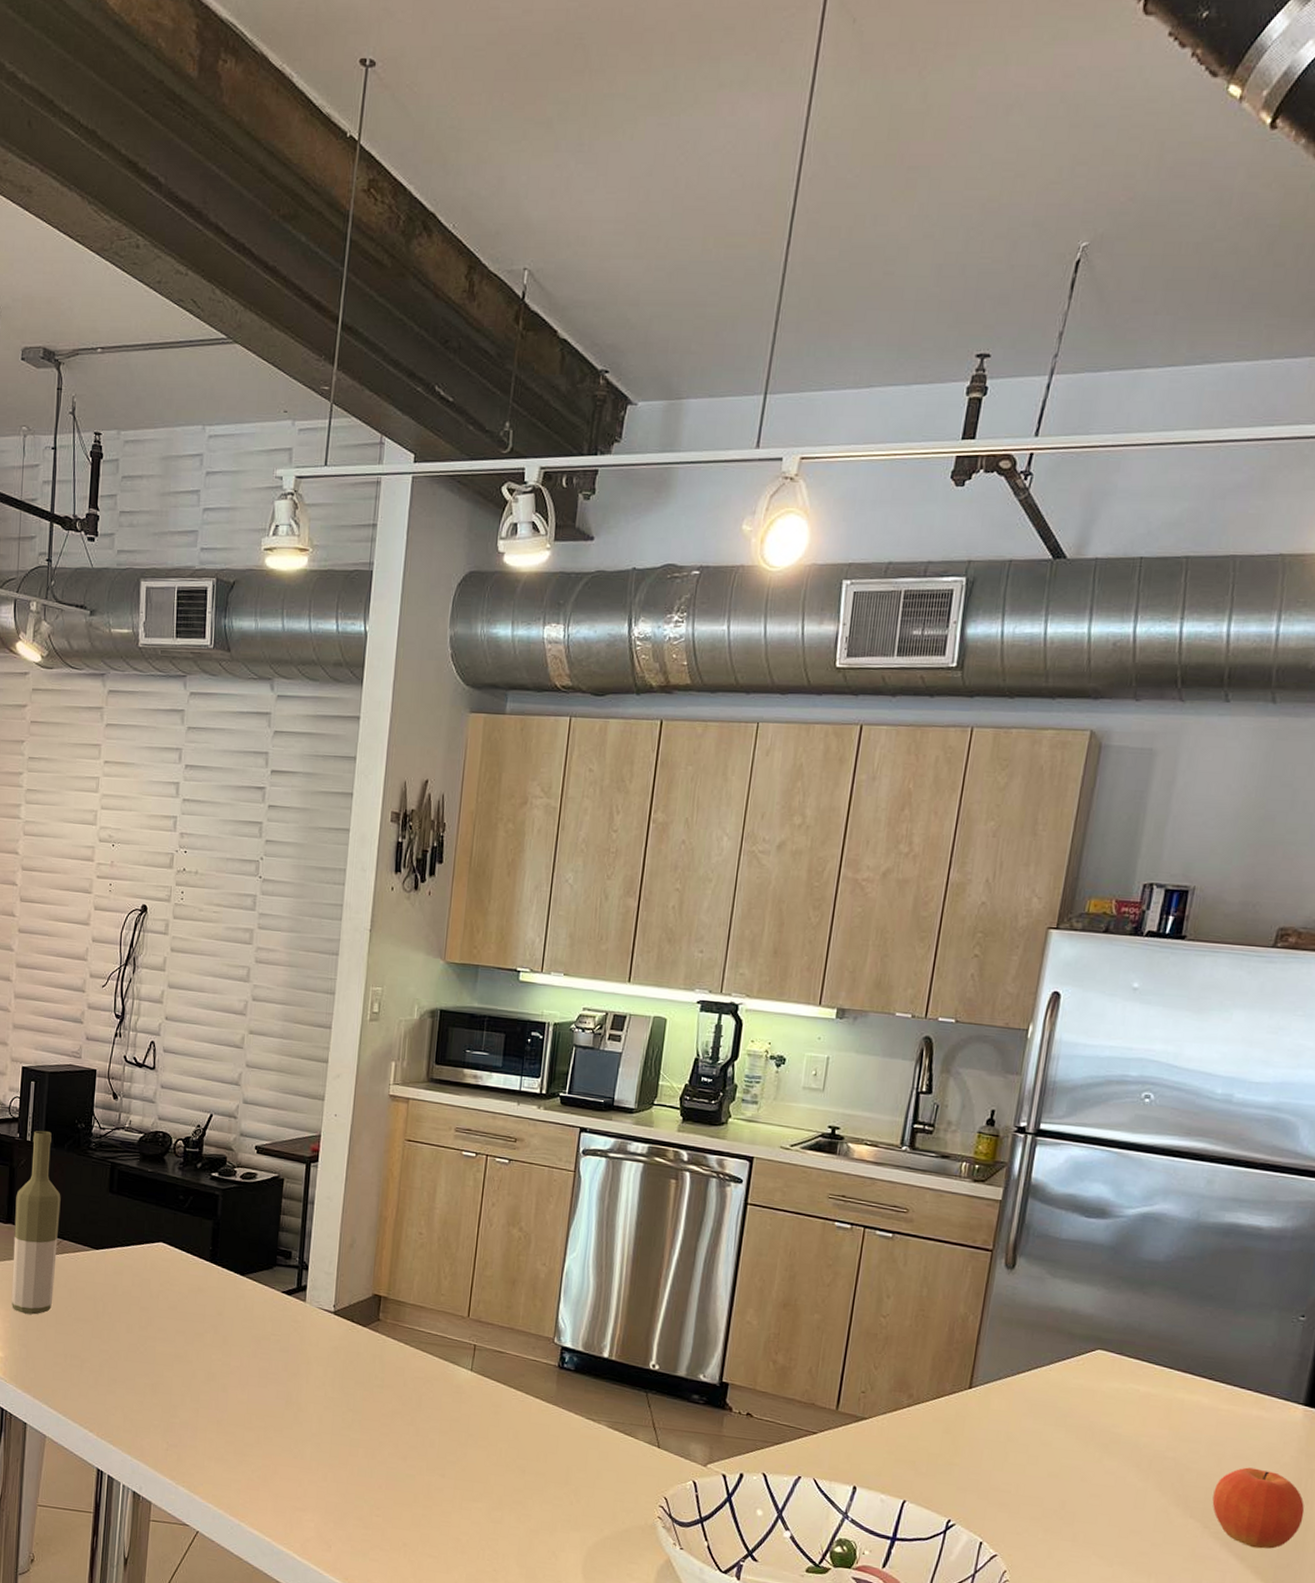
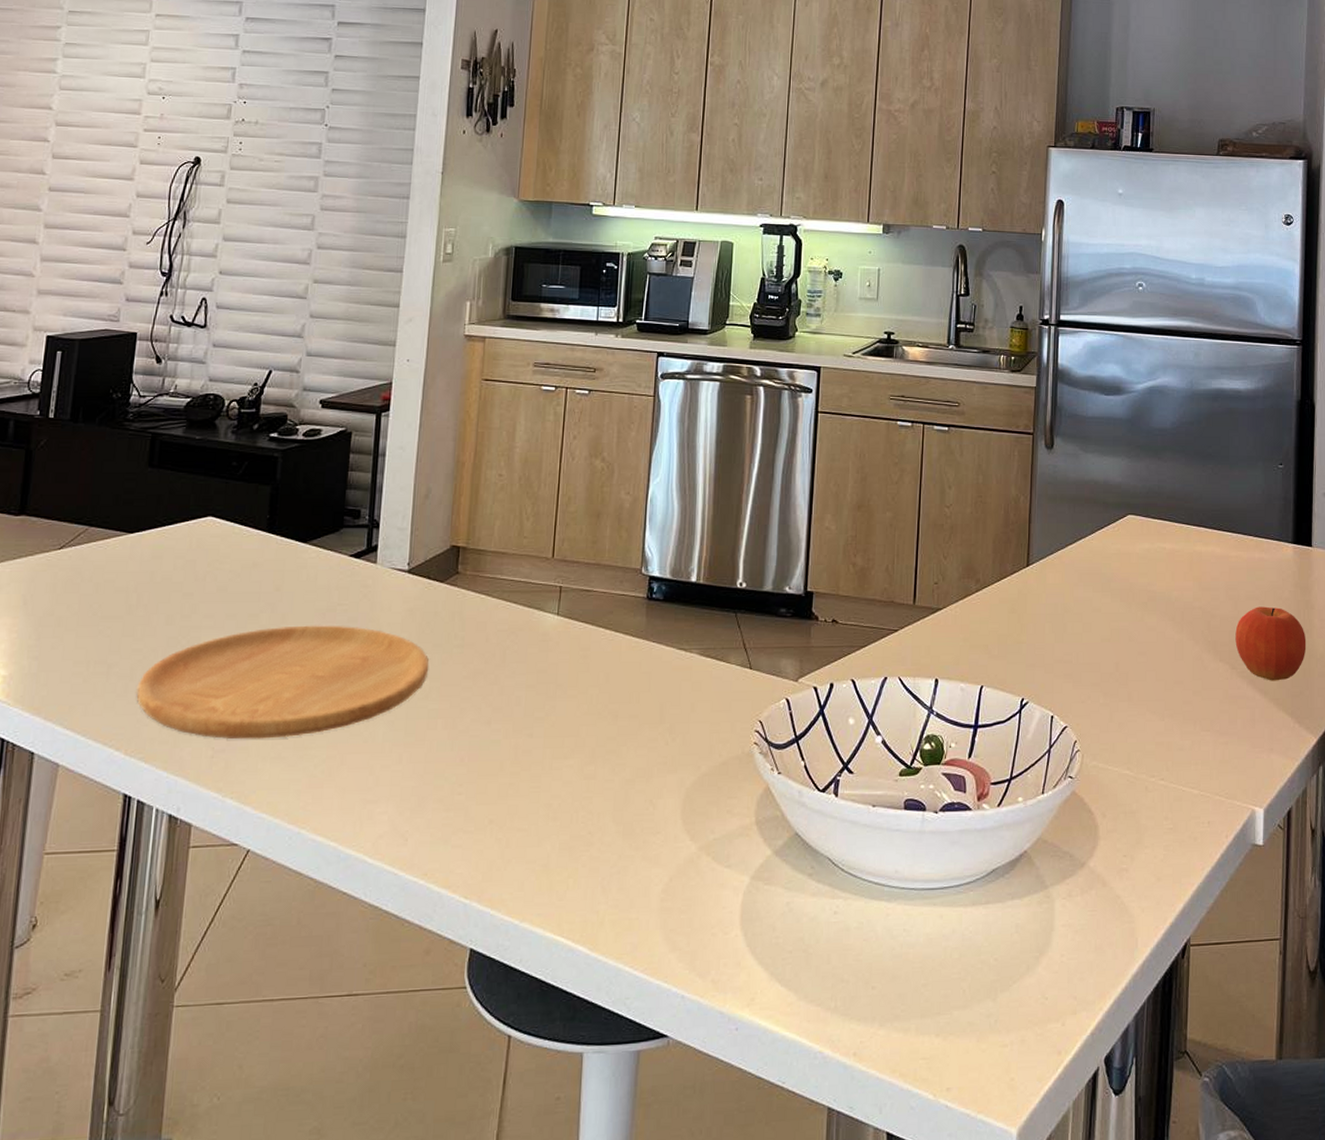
bottle: present [11,1130,61,1315] -> none [21,404,89,619]
cutting board: none [105,1347,352,1444] -> present [136,625,430,740]

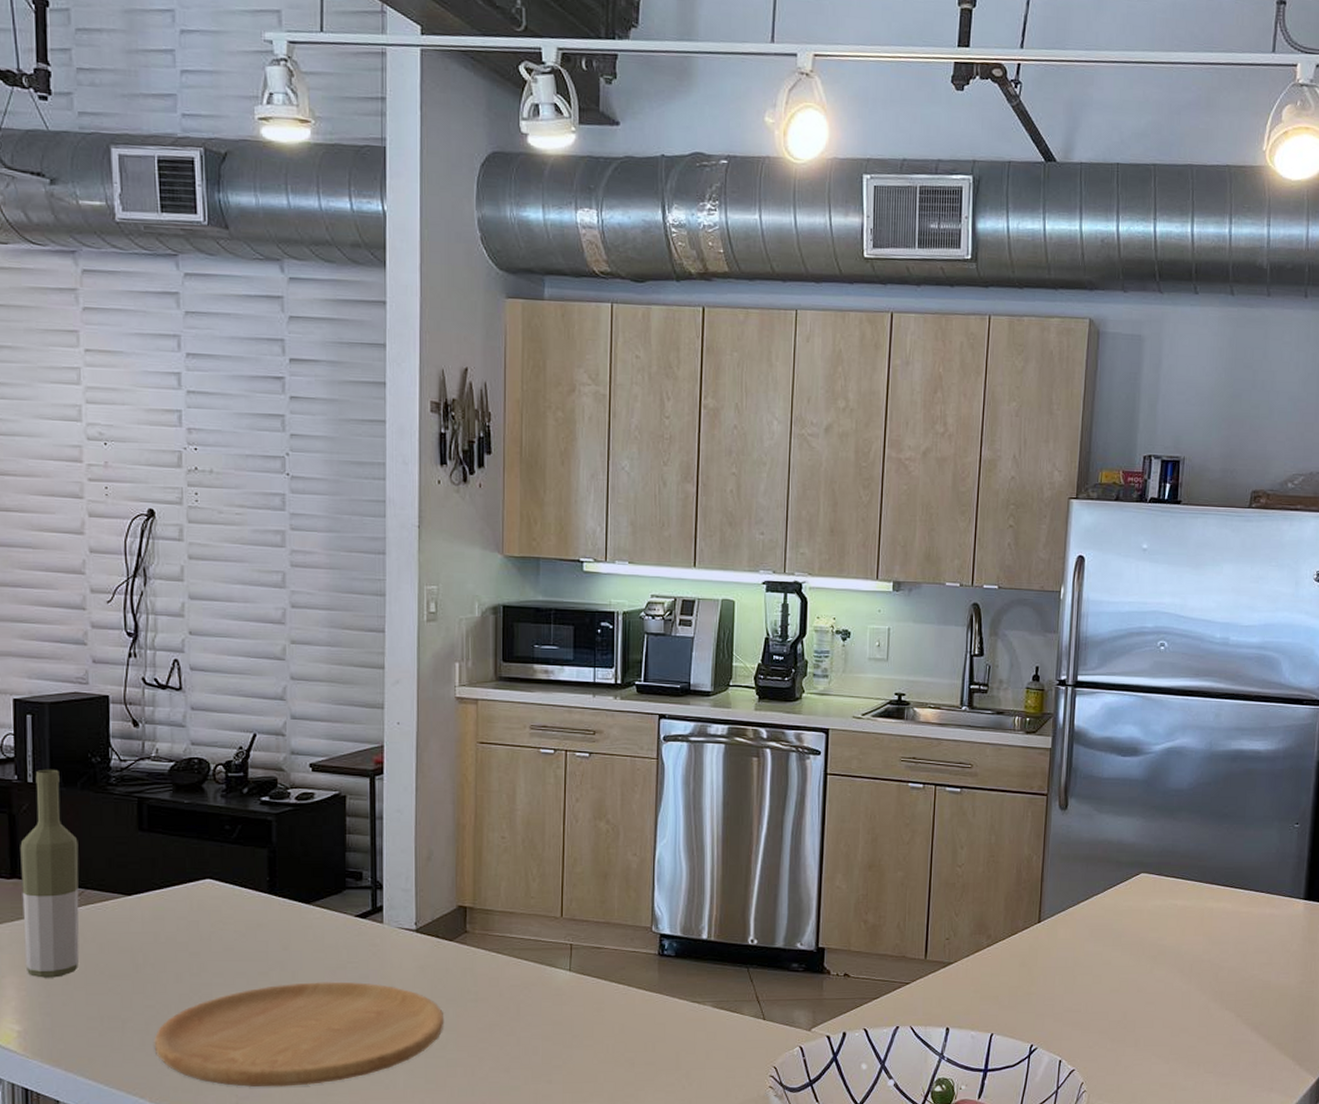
bottle: none [21,404,89,619] -> present [20,769,80,978]
fruit: present [1235,606,1306,681] -> none [1242,959,1312,1028]

